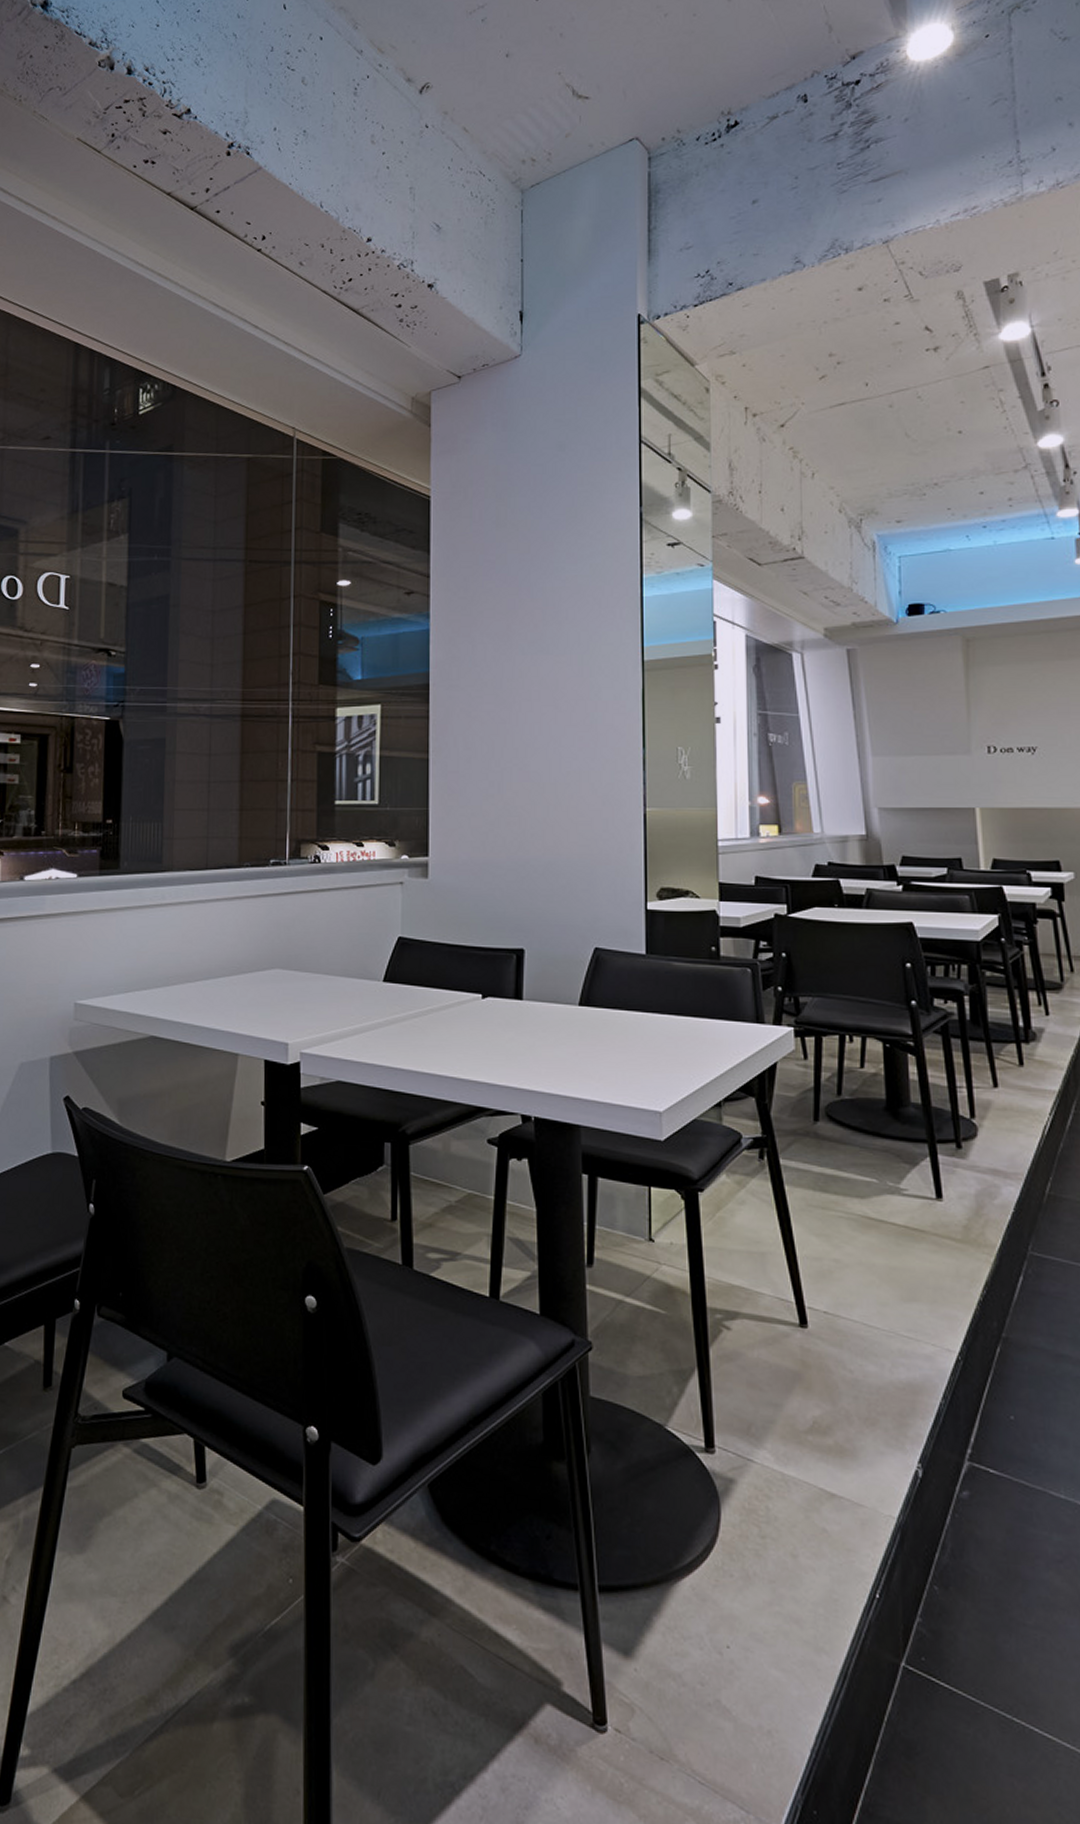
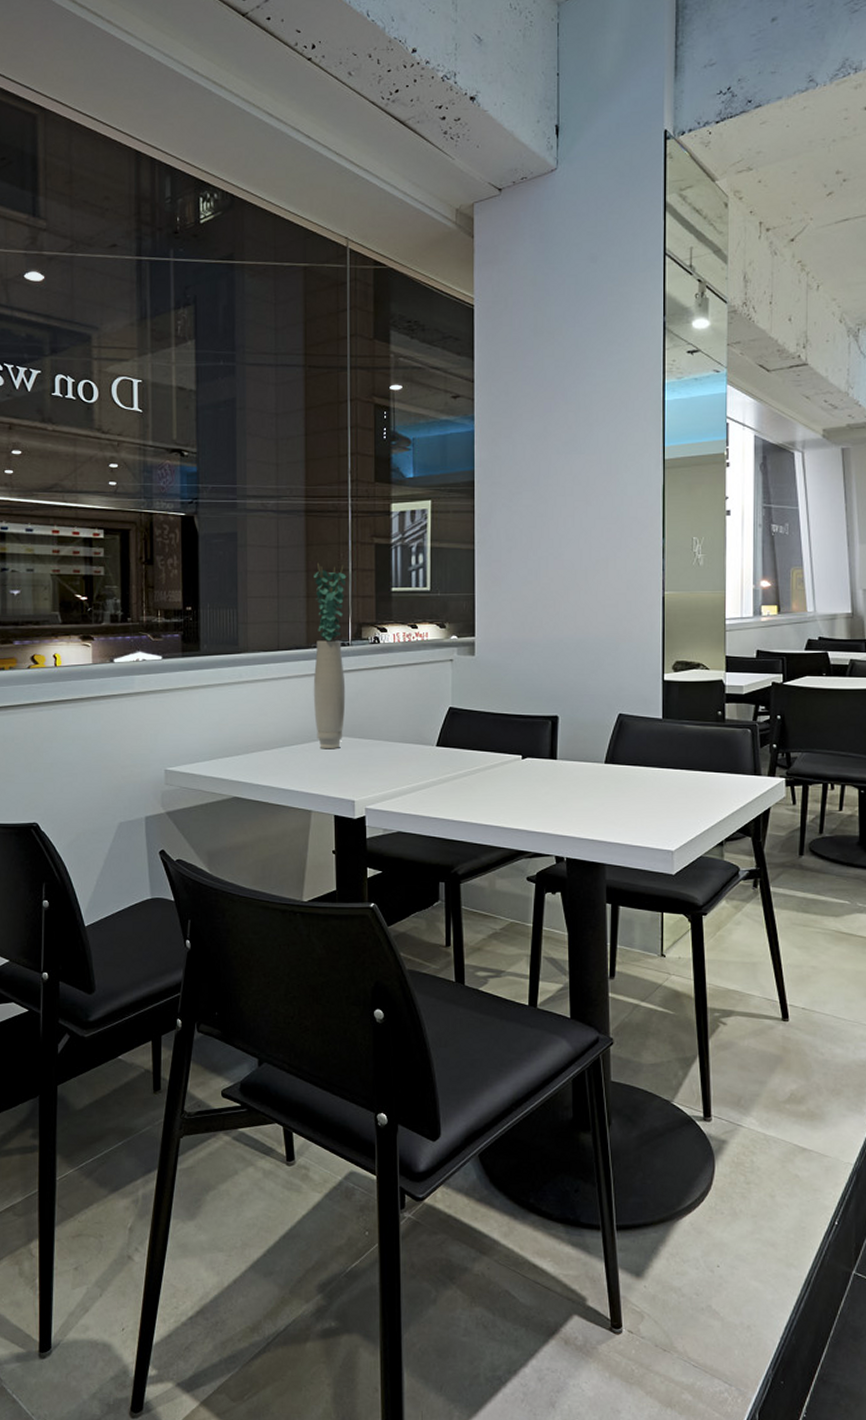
vase: none [244,772,285,983] -> present [313,562,347,749]

